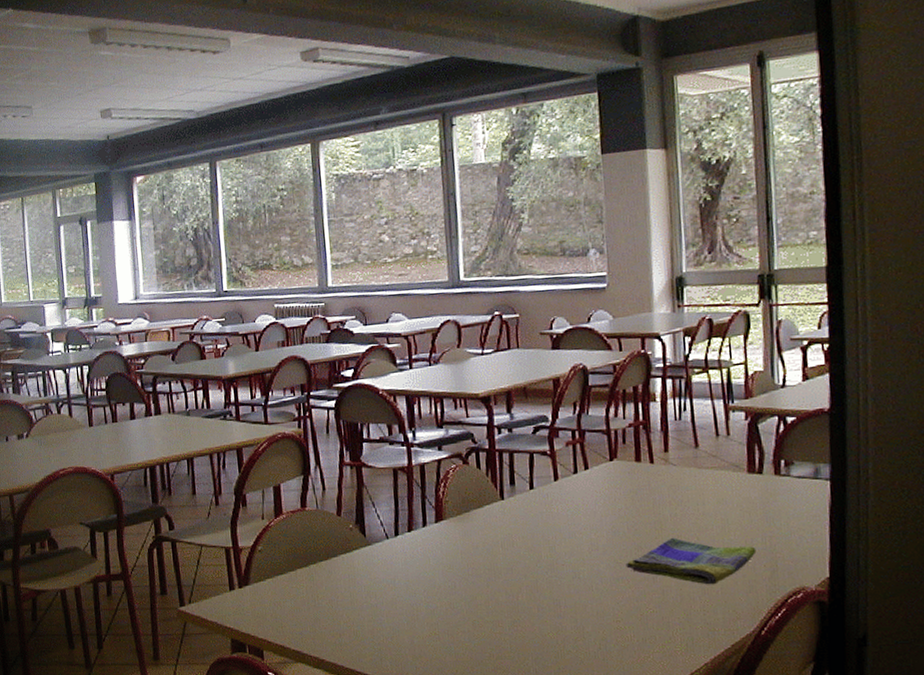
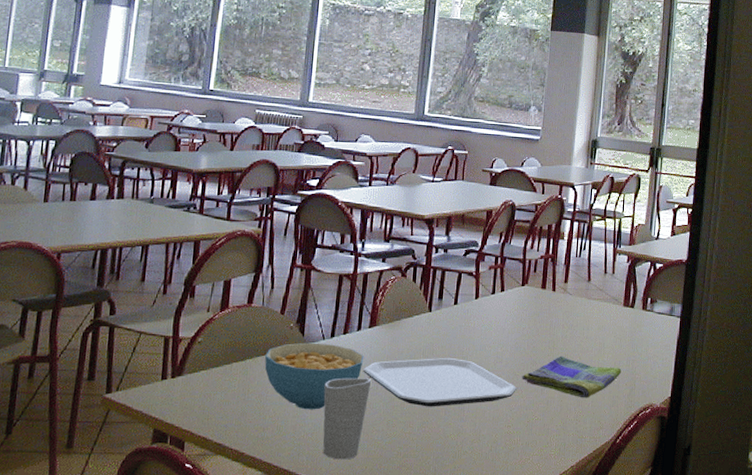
cereal bowl: none [329,543,435,613] -> present [264,342,364,410]
cup: none [396,576,448,664] -> present [323,377,372,460]
plate: none [436,548,621,604] -> present [363,357,517,407]

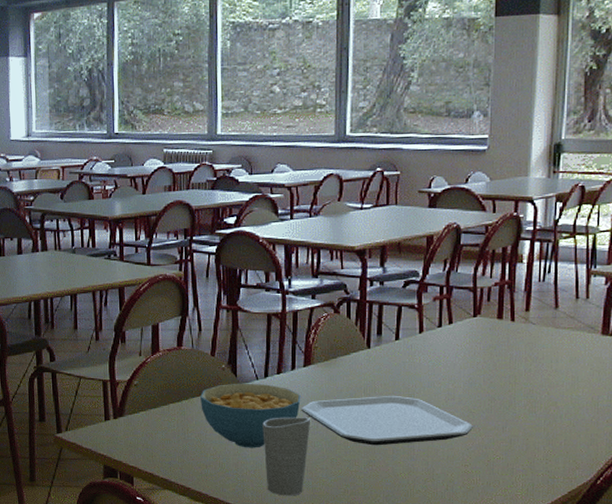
dish towel: present [522,355,622,398] -> none [478,391,601,437]

